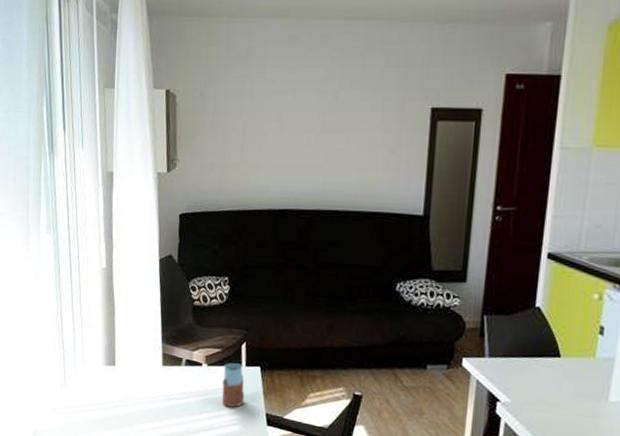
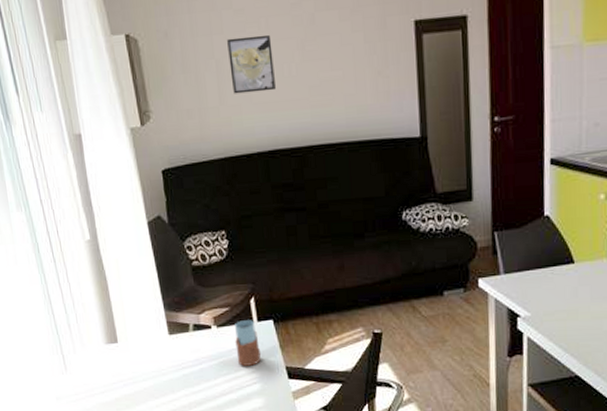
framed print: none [254,104,296,155] -> present [227,34,276,94]

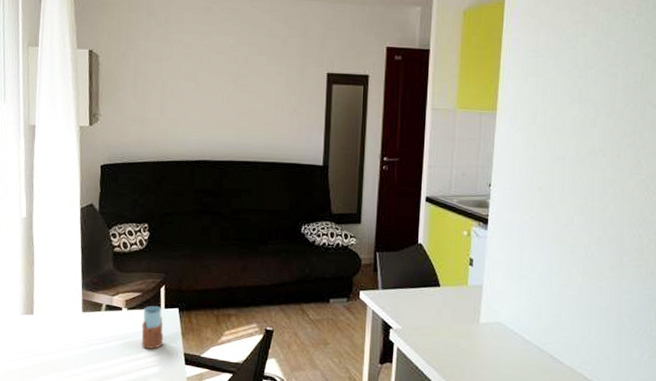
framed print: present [227,34,276,94] -> none [172,65,211,112]

